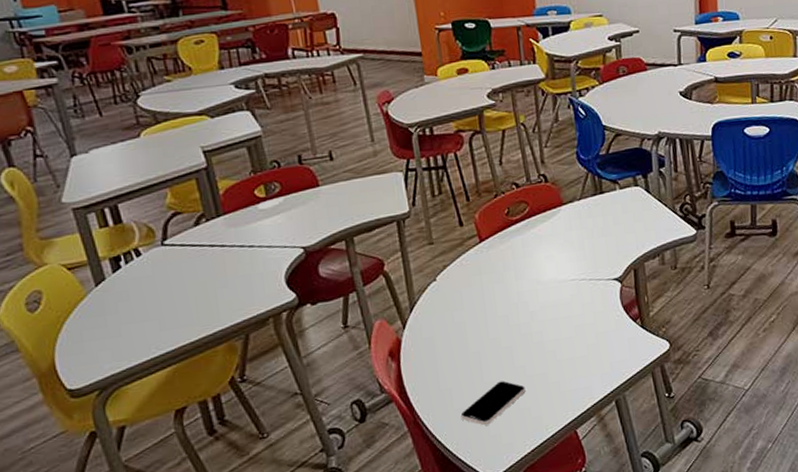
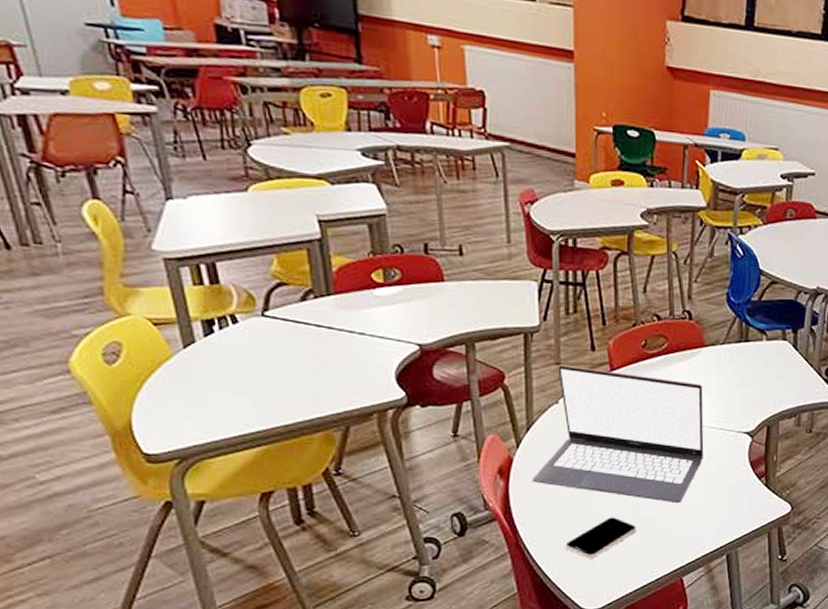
laptop: none [421,240,579,360] -> present [532,364,704,504]

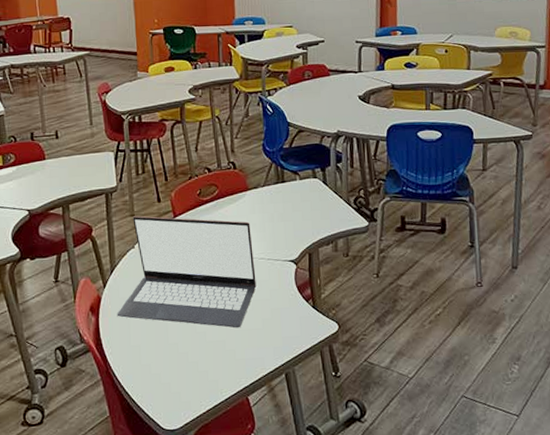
smartphone: present [565,517,637,559] -> none [146,343,205,383]

